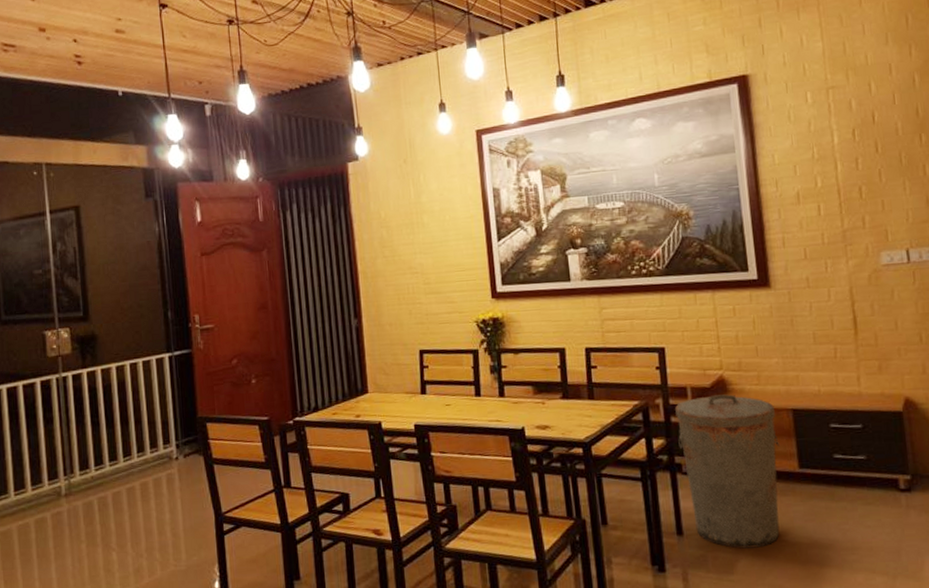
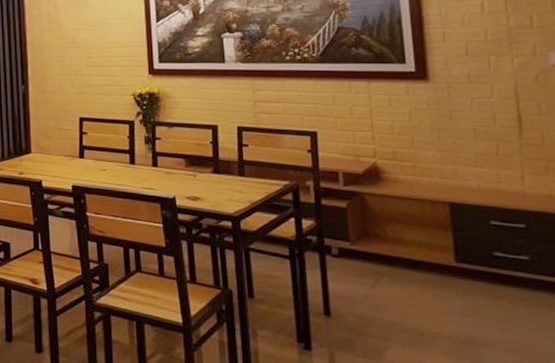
trash can: present [675,394,780,549] -> none [326,182,435,338]

